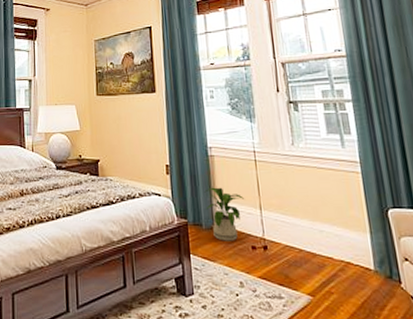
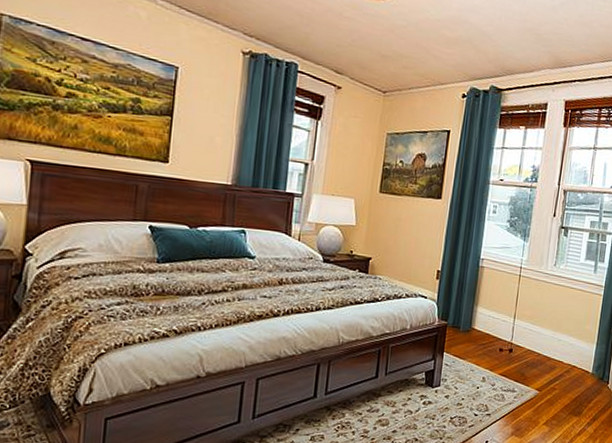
house plant: present [204,187,245,241] -> none [466,295,503,343]

